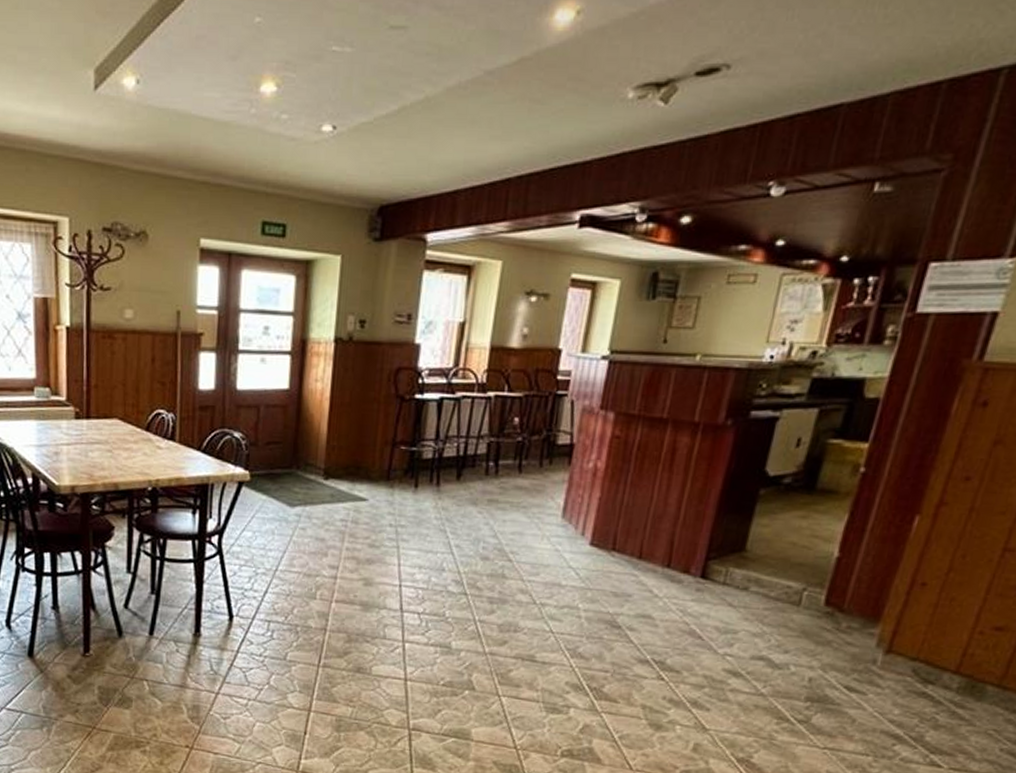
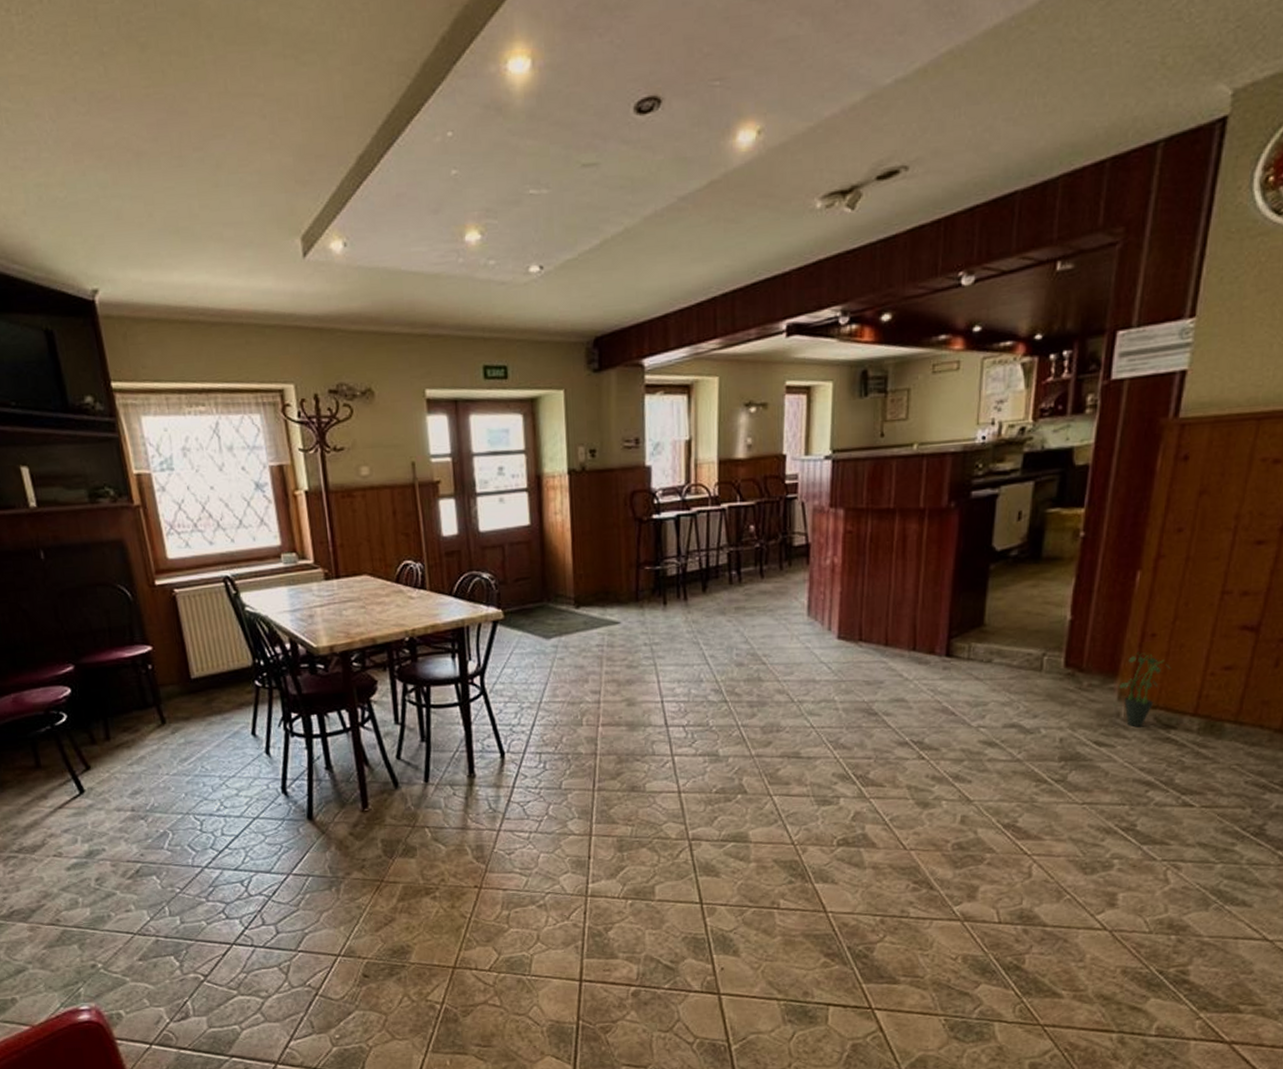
potted plant: none [879,599,938,678] -> present [1119,652,1171,727]

